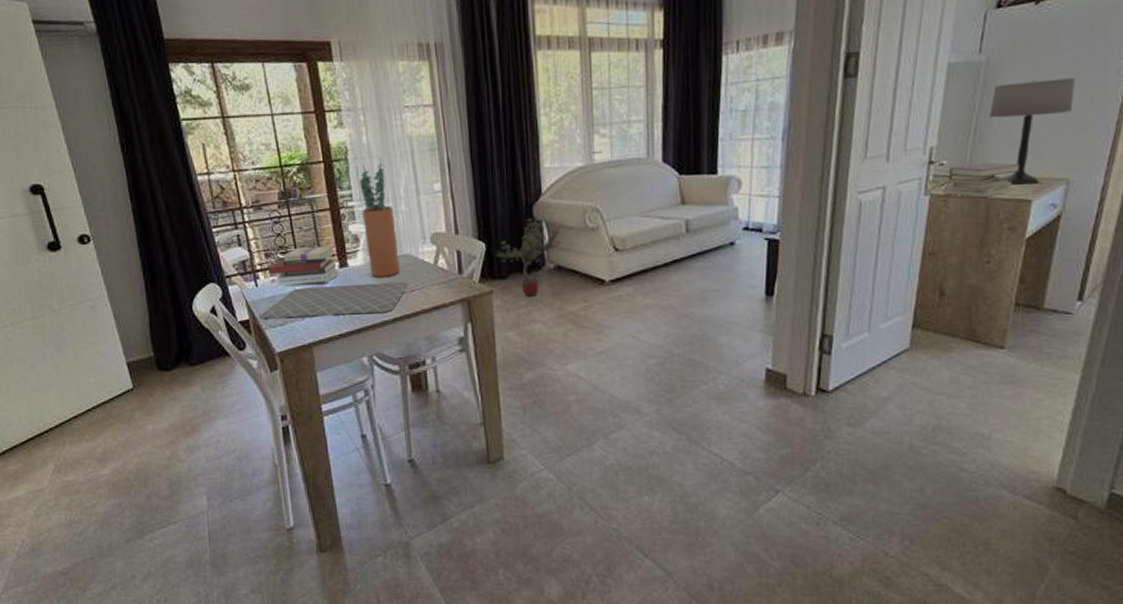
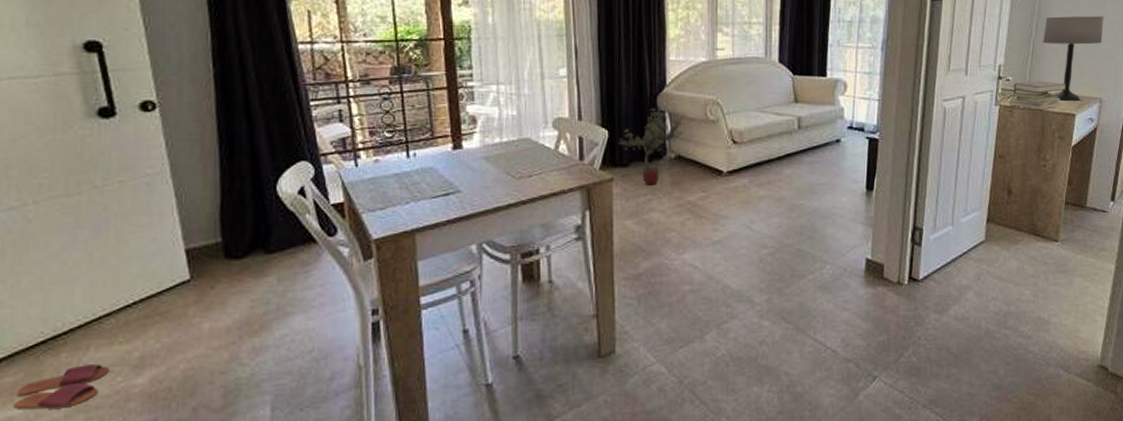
slippers: none [17,457,82,492] -> present [12,364,109,409]
placemat: present [258,282,409,319] -> none [355,167,527,202]
books: present [267,246,339,286] -> none [371,126,452,166]
vase: present [360,158,400,278] -> none [482,39,518,161]

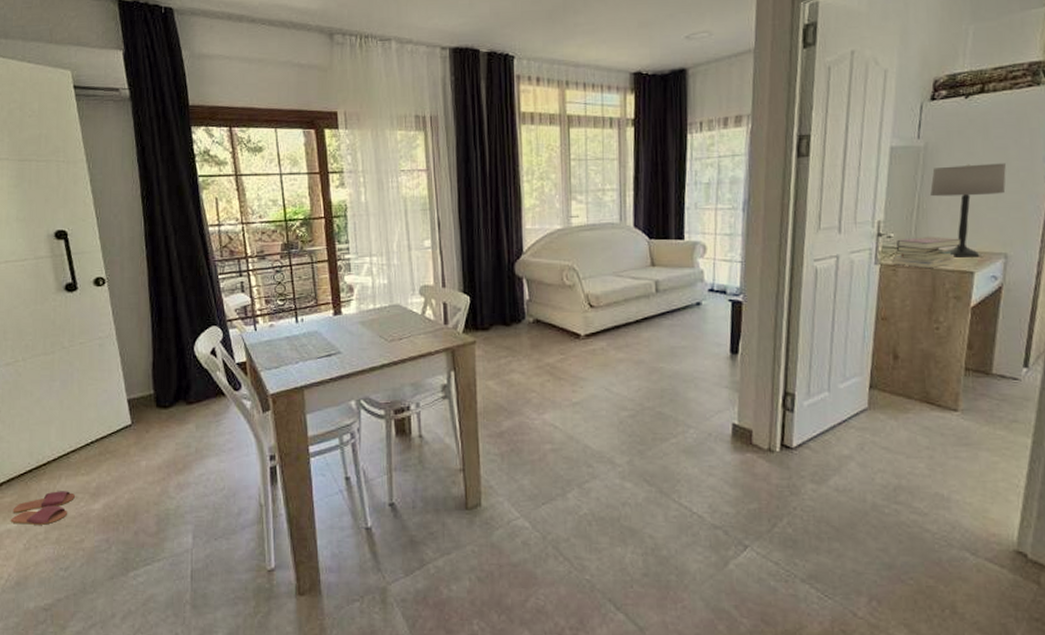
potted tree: present [618,107,683,186] -> none [479,273,540,348]

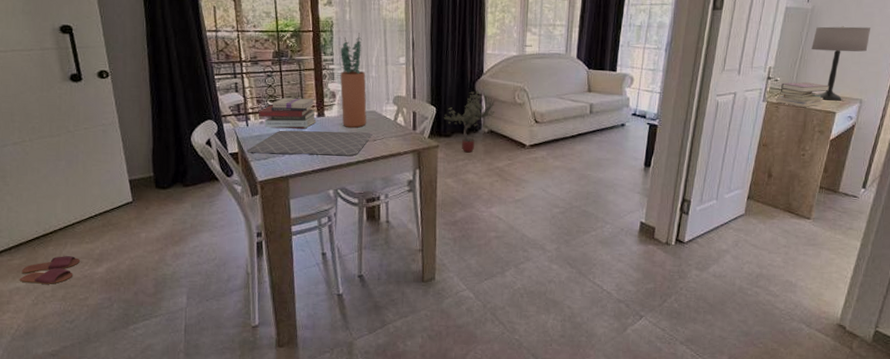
placemat: none [255,330,398,362] -> present [246,130,373,156]
books: none [267,294,333,330] -> present [258,97,317,129]
vase: none [357,216,390,325] -> present [340,33,367,128]
potted tree: none [479,273,540,348] -> present [443,90,495,153]

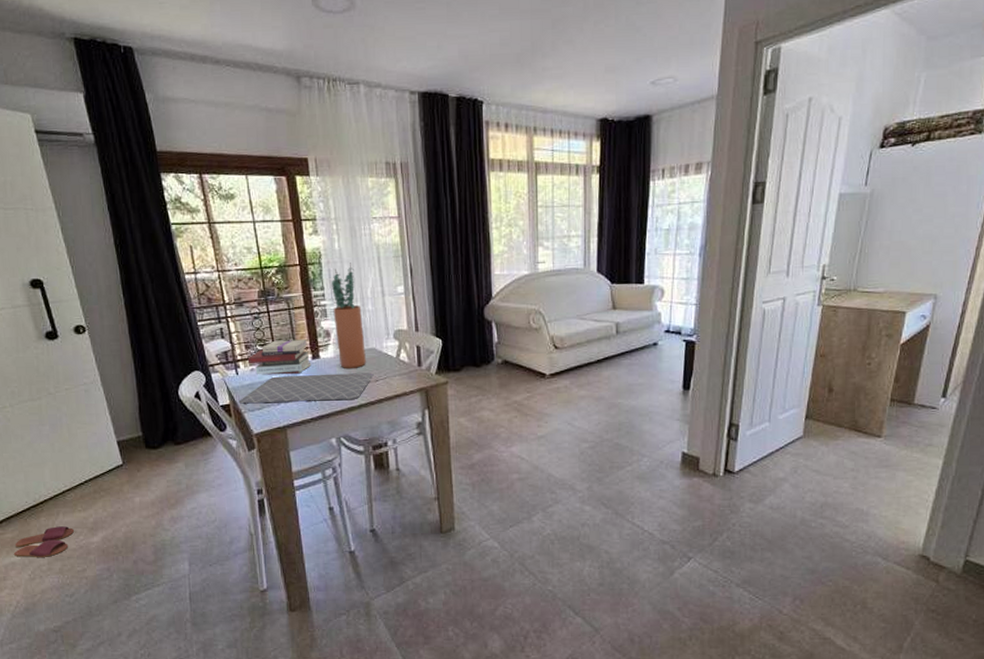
potted tree: present [443,90,495,153] -> none [450,317,508,388]
books: present [776,81,830,107] -> none [833,278,897,309]
table lamp: present [811,26,870,101] -> none [873,209,943,299]

